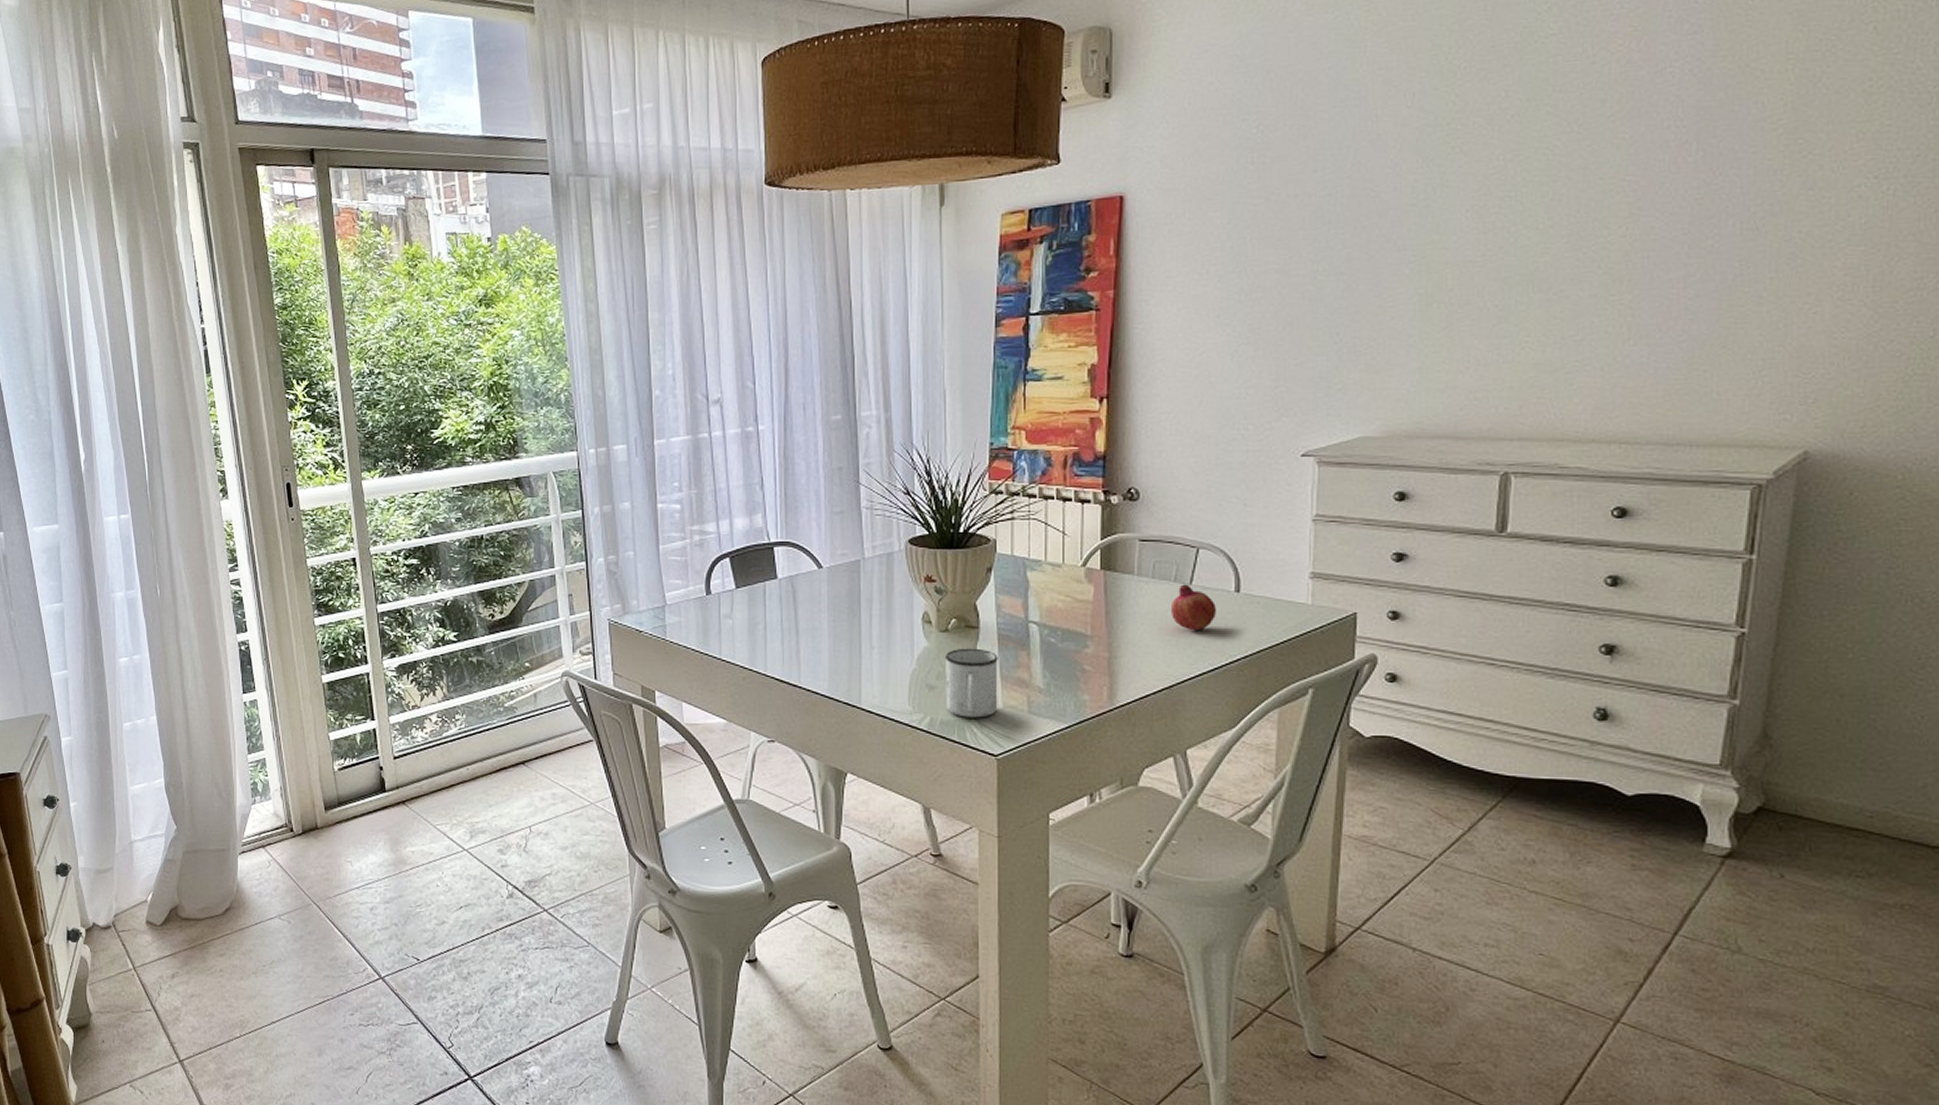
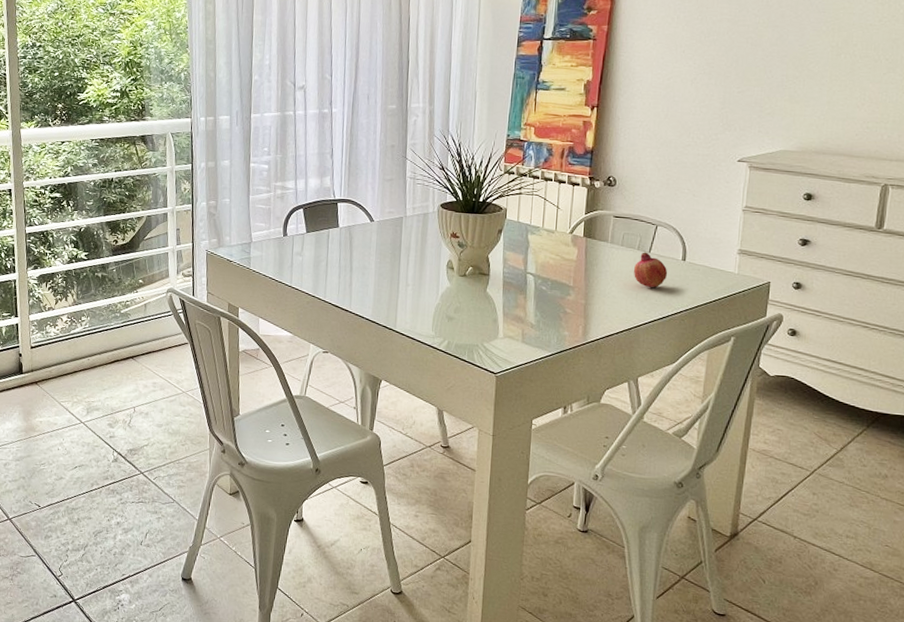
mug: present [944,648,998,718] -> none [460,290,502,344]

